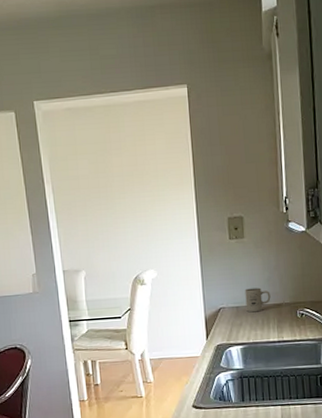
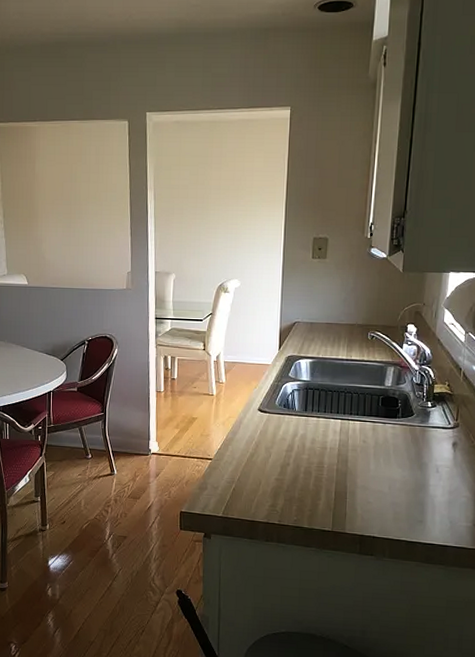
mug: present [245,287,271,313] -> none [320,306,345,330]

